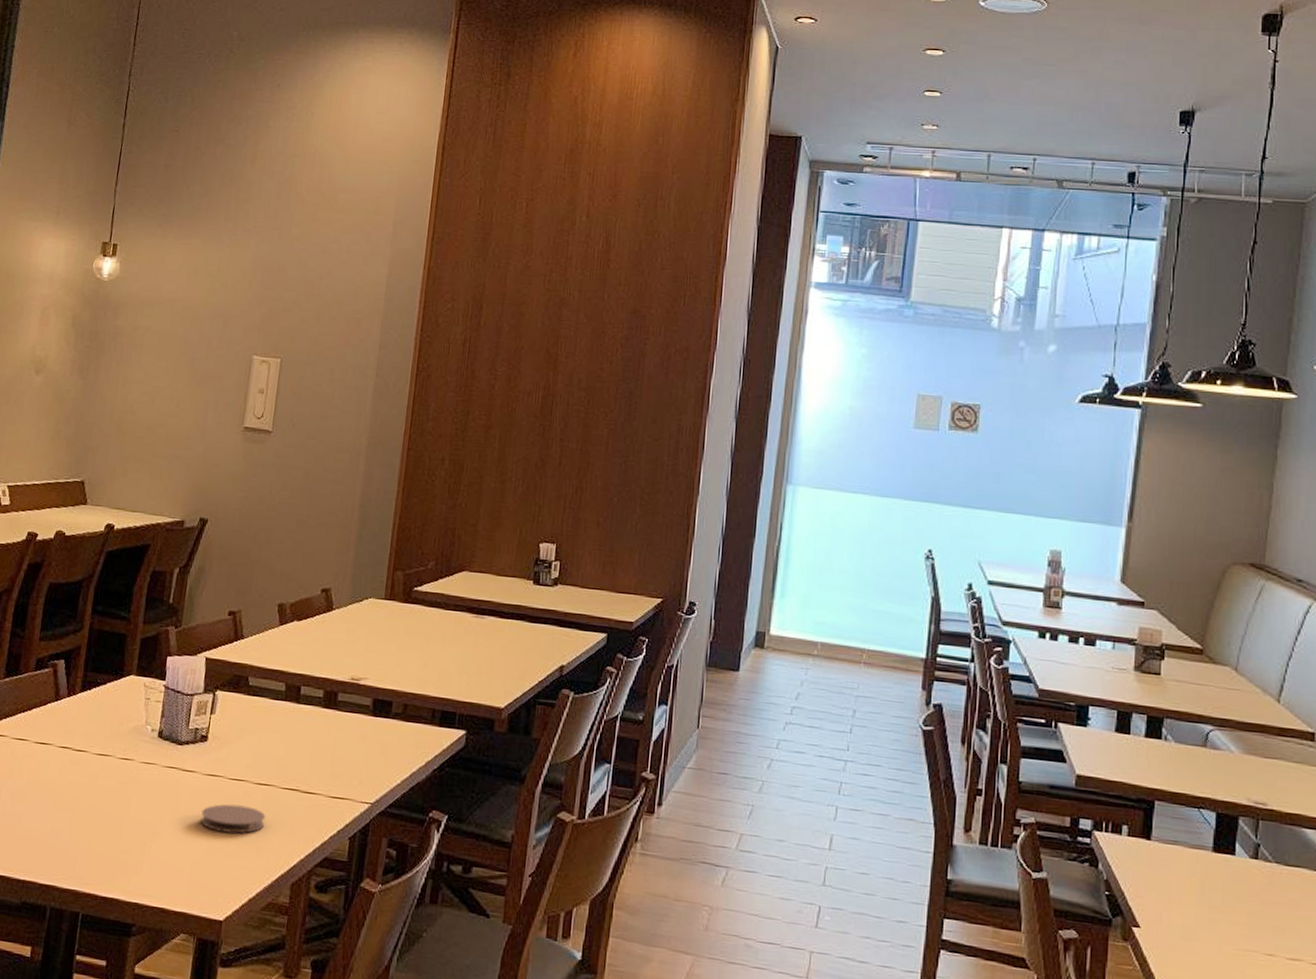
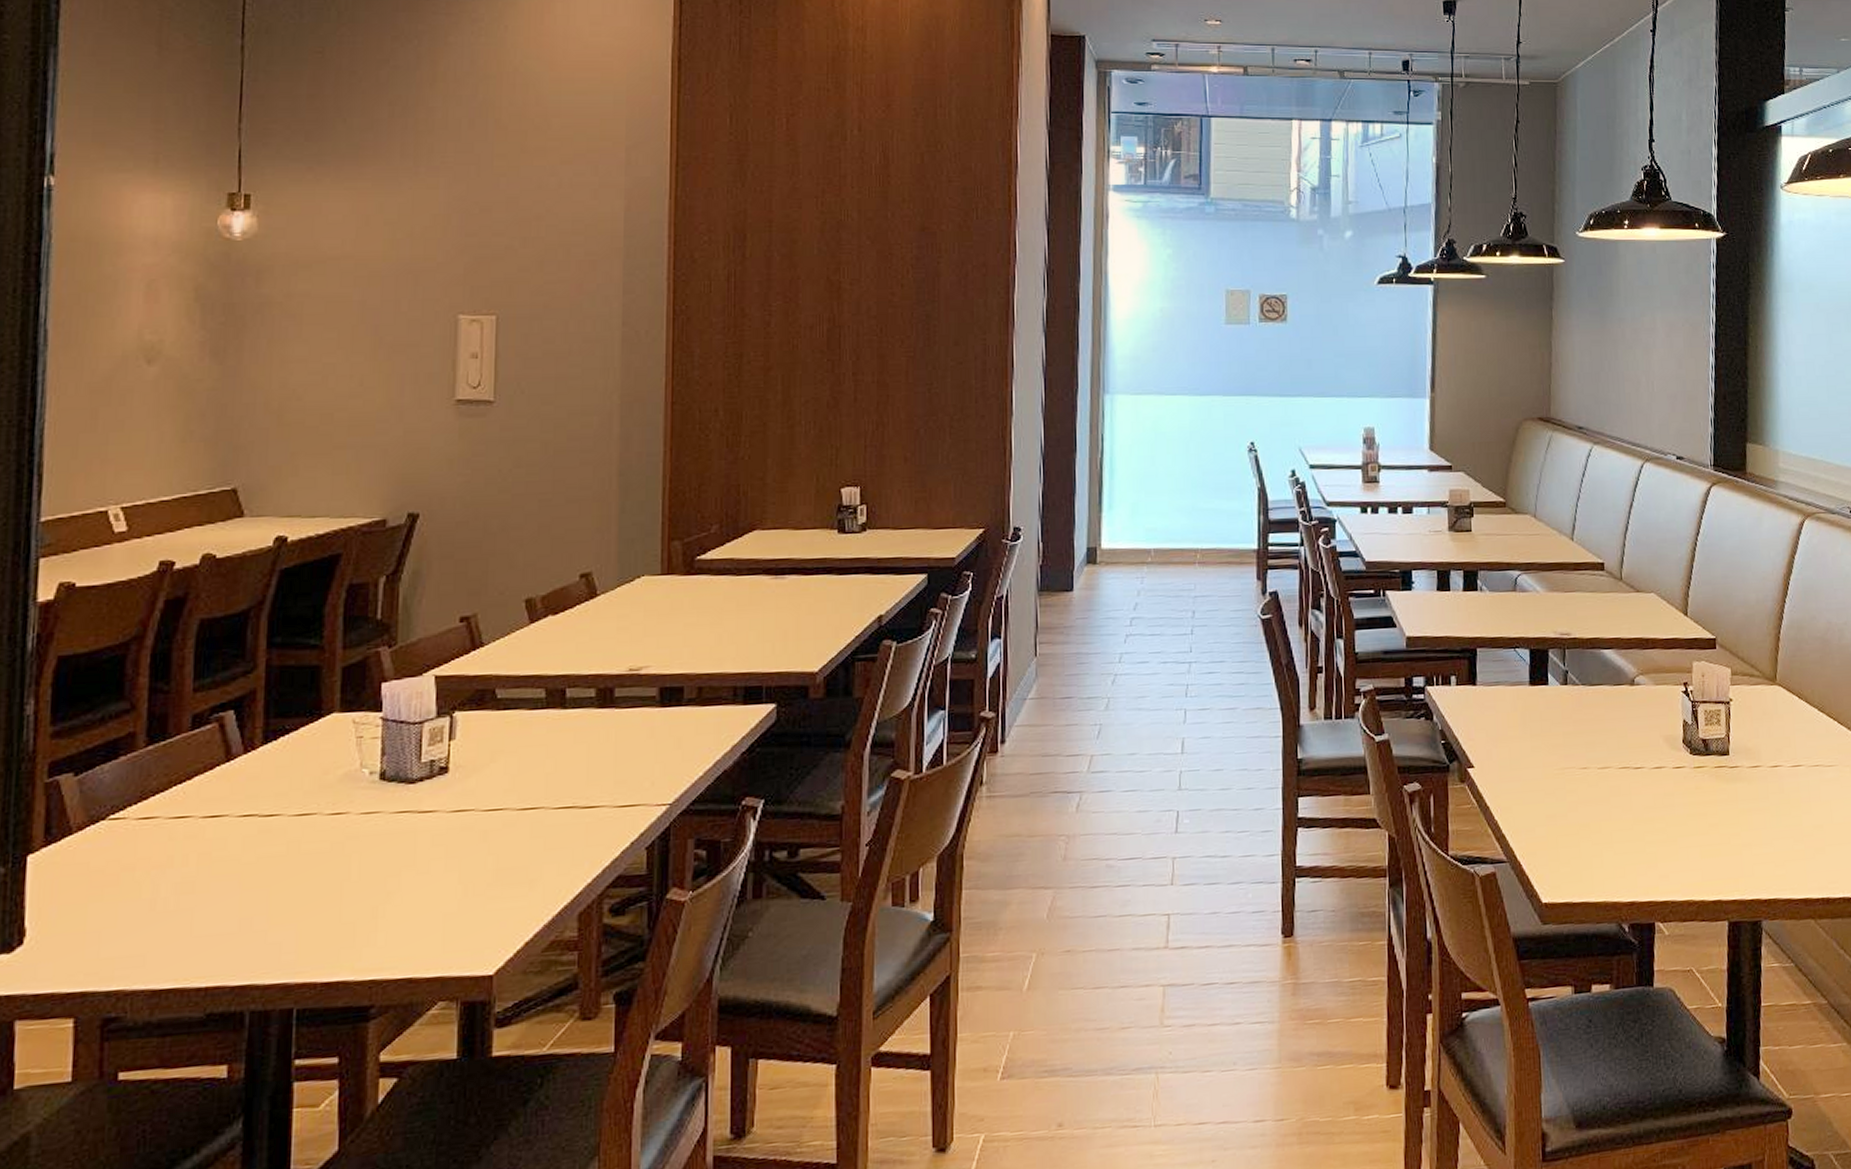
coaster: present [200,804,266,834] -> none [450,837,537,874]

